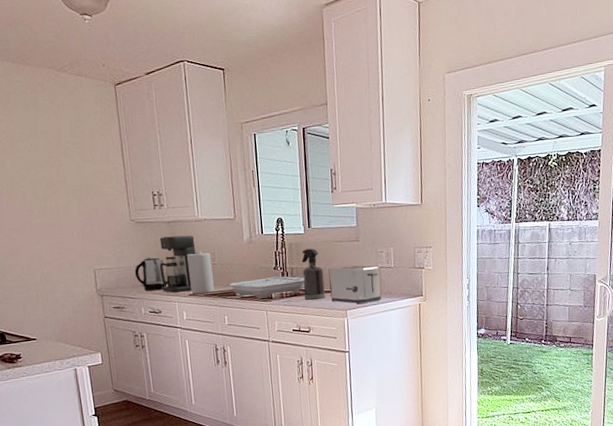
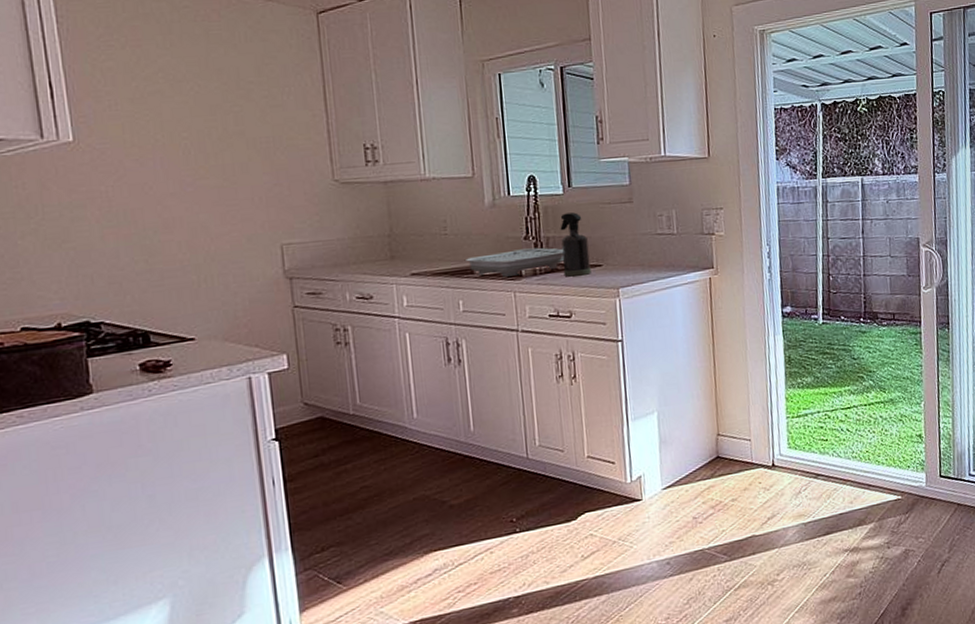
kettle: present [134,257,167,291] -> none [337,227,382,271]
coffee maker: present [159,235,196,294] -> none [371,198,422,273]
paper towel holder: present [187,251,214,294] -> none [409,218,445,273]
toaster: present [328,264,383,305] -> none [594,231,664,281]

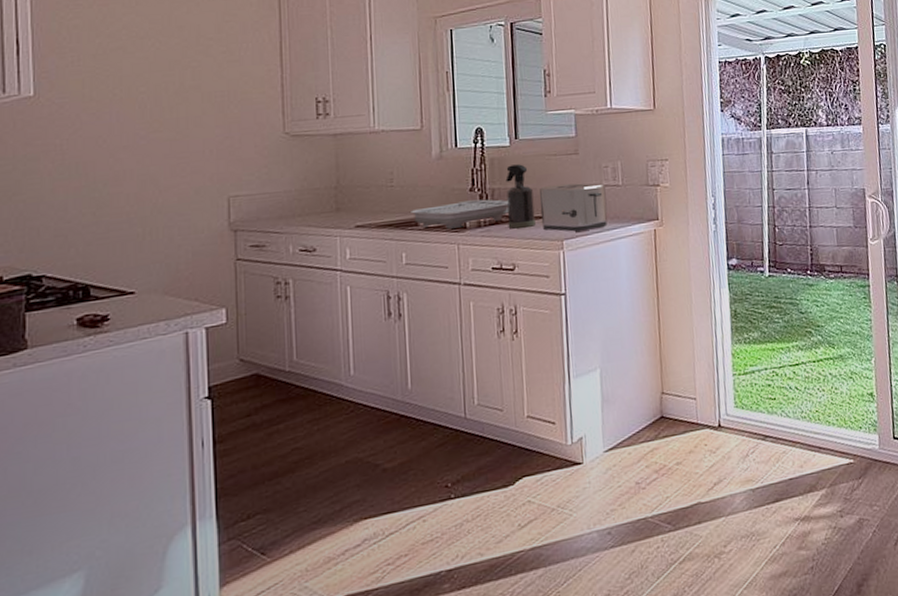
toaster: none [594,231,664,281] -> present [540,183,608,233]

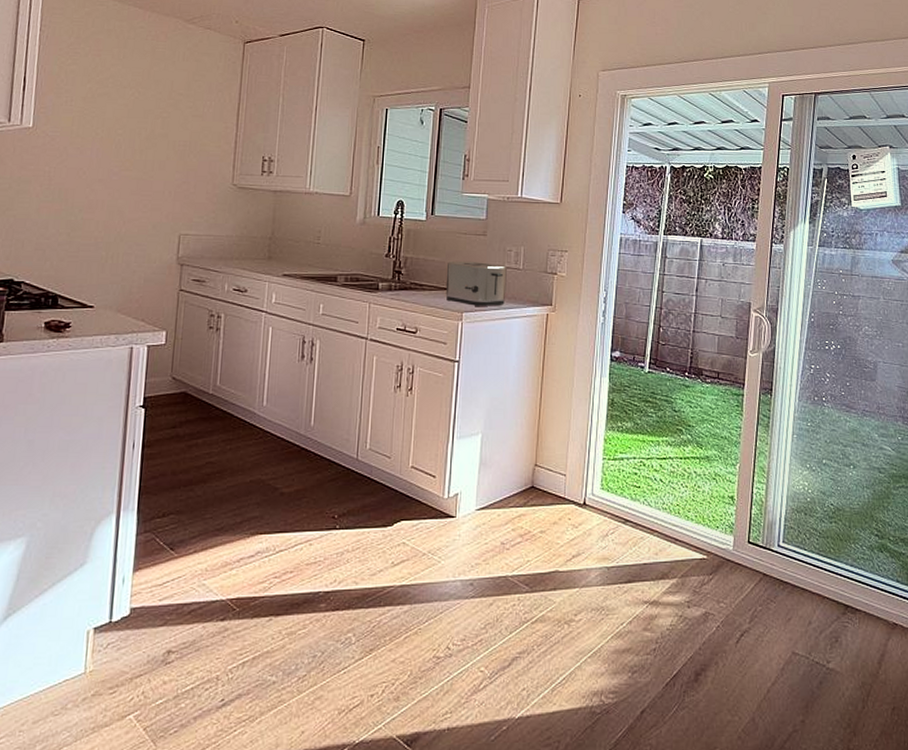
dish rack: present [411,199,510,229] -> none [332,265,419,288]
spray bottle: present [505,164,536,229] -> none [415,238,441,296]

